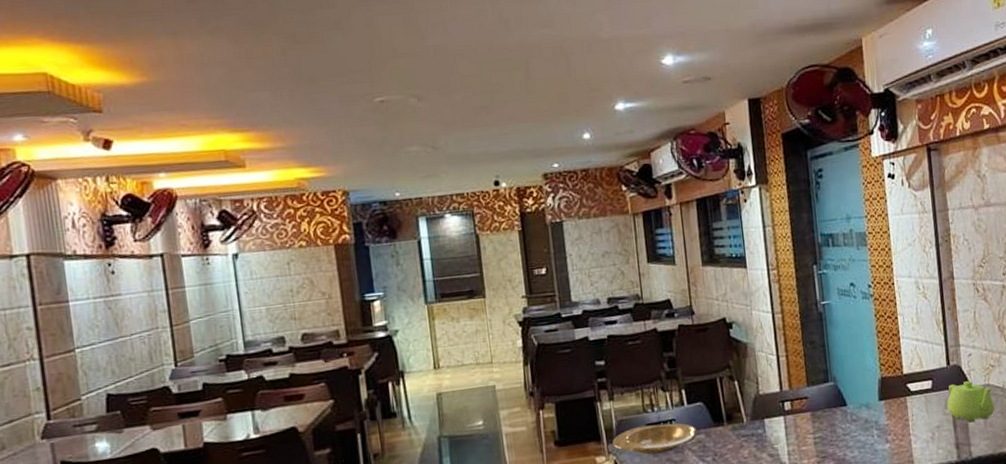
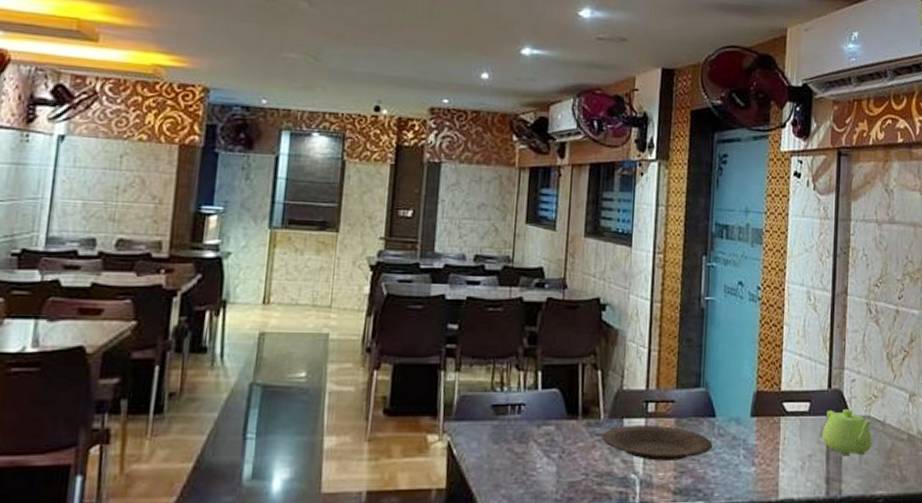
plate: present [612,423,698,455] -> none [450,406,548,441]
plate: none [747,419,849,451] -> present [602,424,713,461]

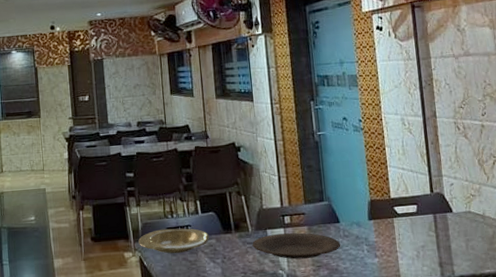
plate: none [450,406,548,441] -> present [138,228,210,254]
teapot: present [822,410,873,456] -> none [431,207,476,245]

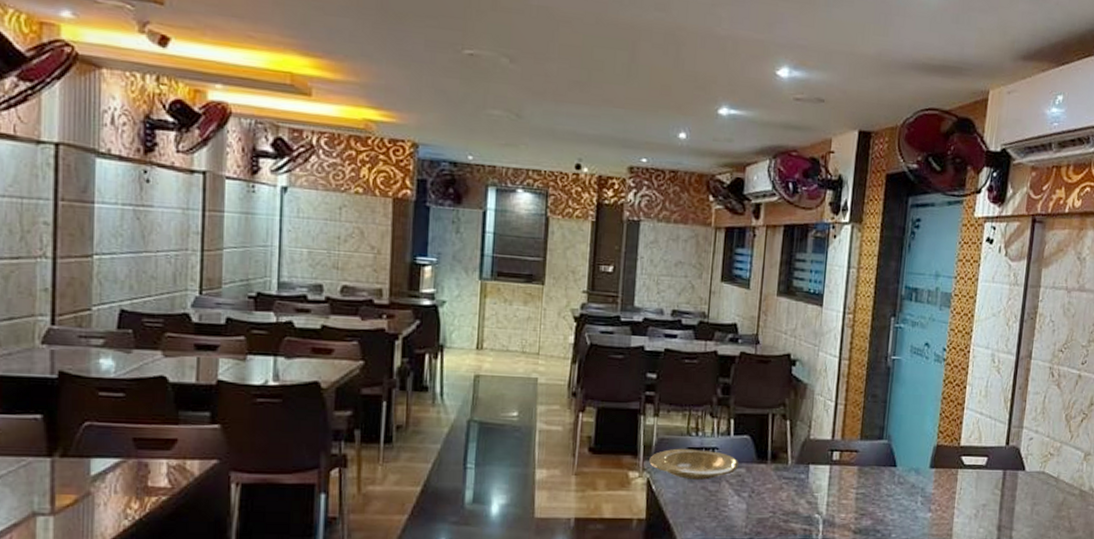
plate: present [252,232,341,259] -> none [789,470,893,504]

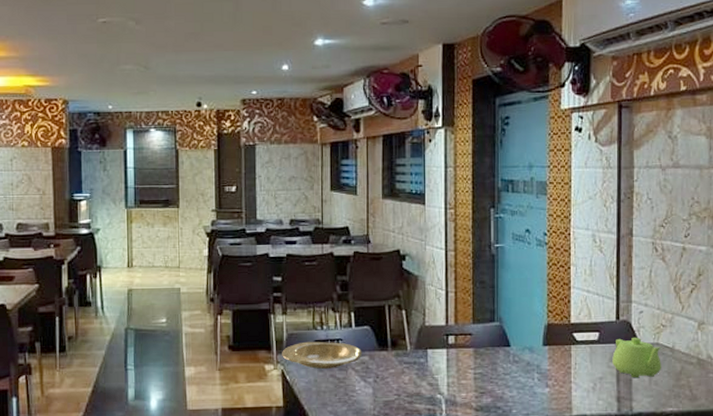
teapot: none [997,465,1047,507] -> present [612,338,661,378]

